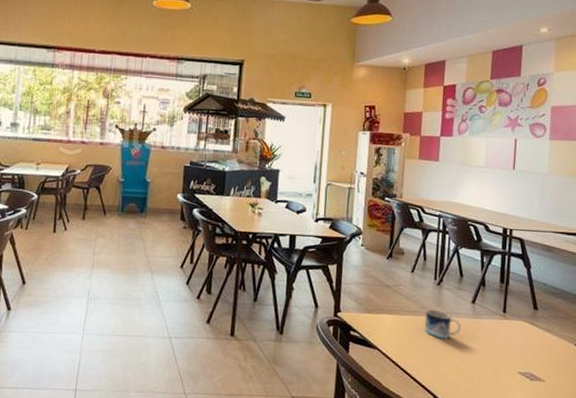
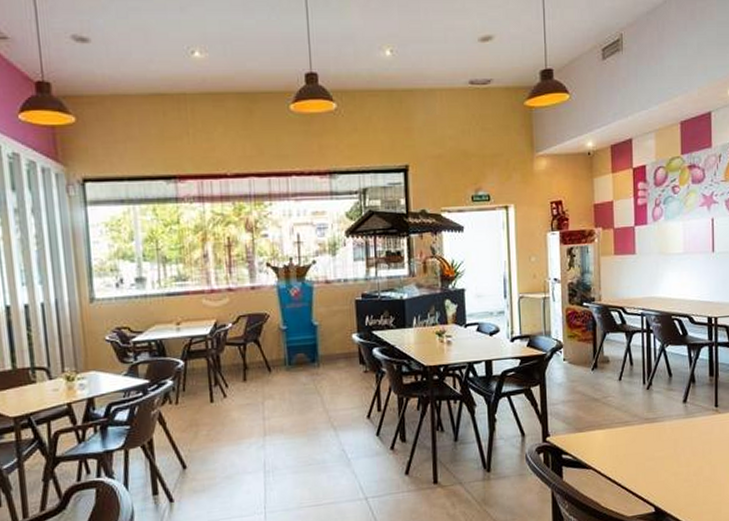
mug: present [424,309,461,339] -> none [637,415,675,446]

